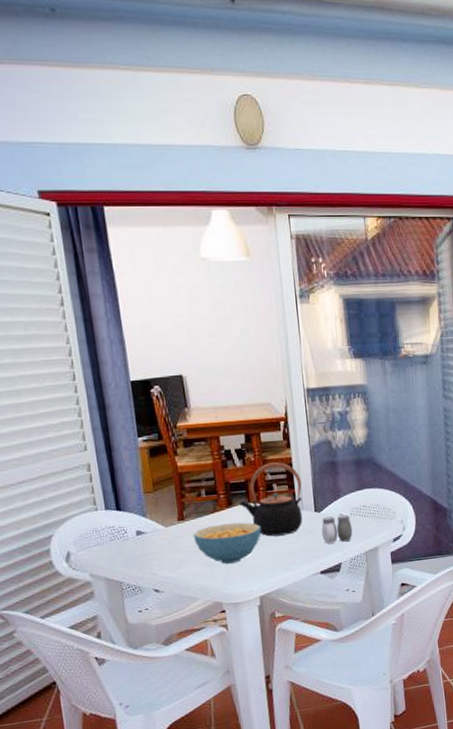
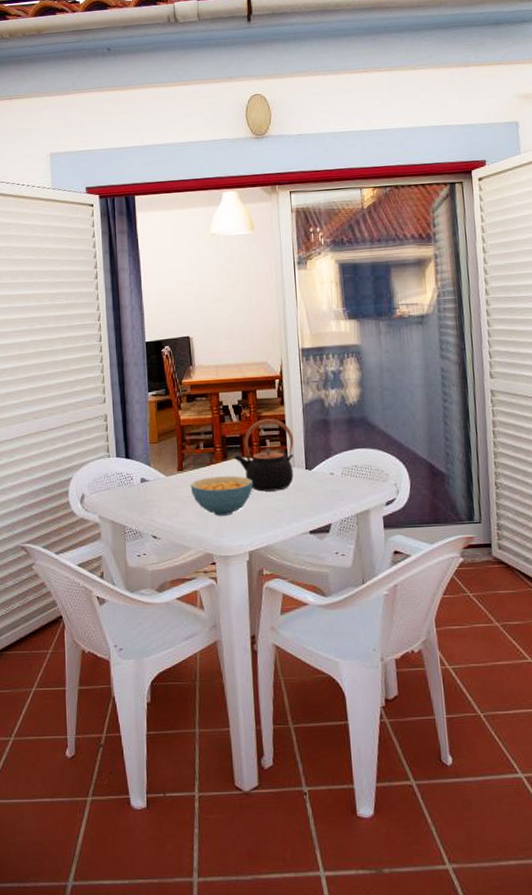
salt and pepper shaker: present [321,515,353,544] -> none [312,474,344,503]

